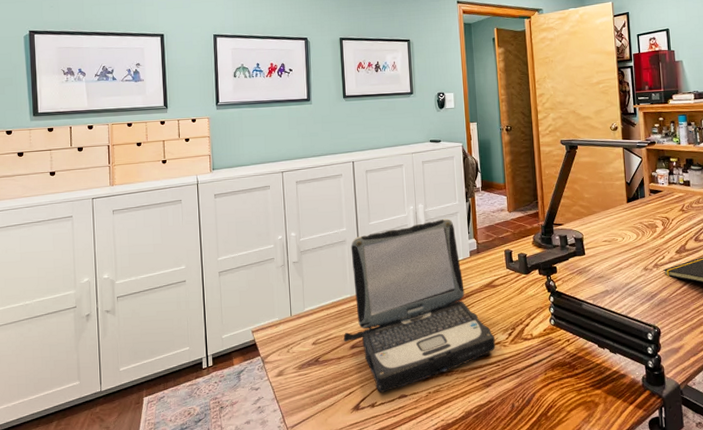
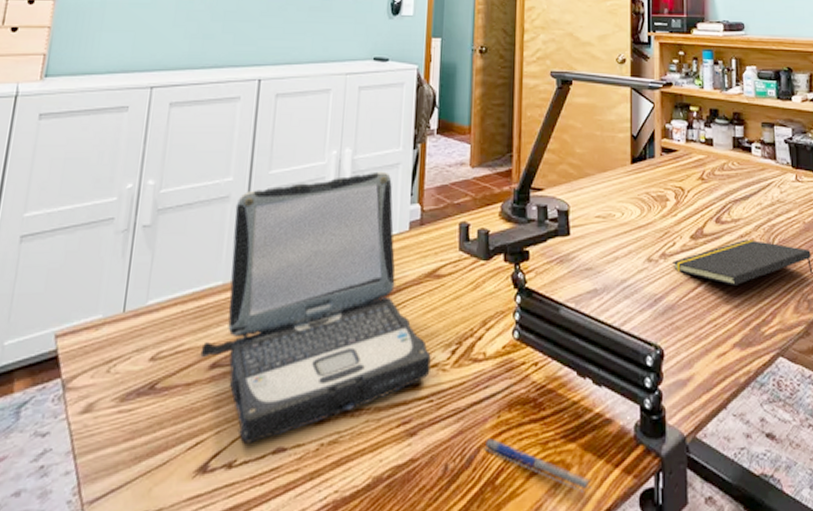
pen: none [537,388,614,420] -> present [484,438,592,492]

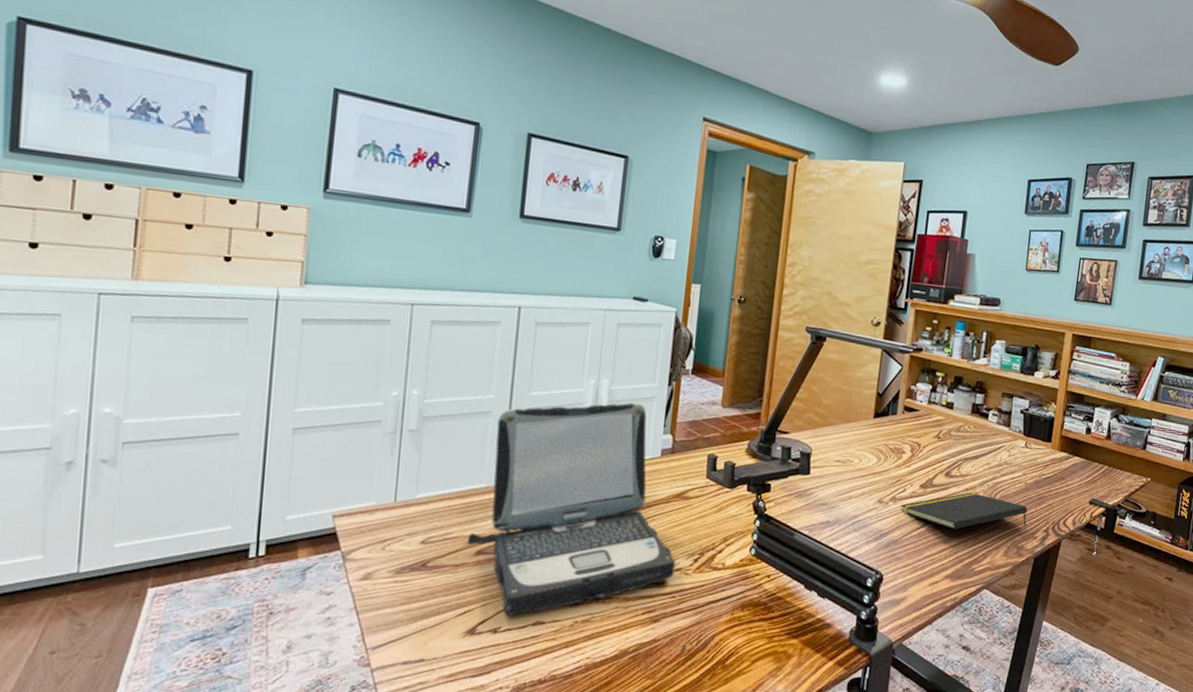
pen: present [484,438,592,492] -> none [718,630,808,676]

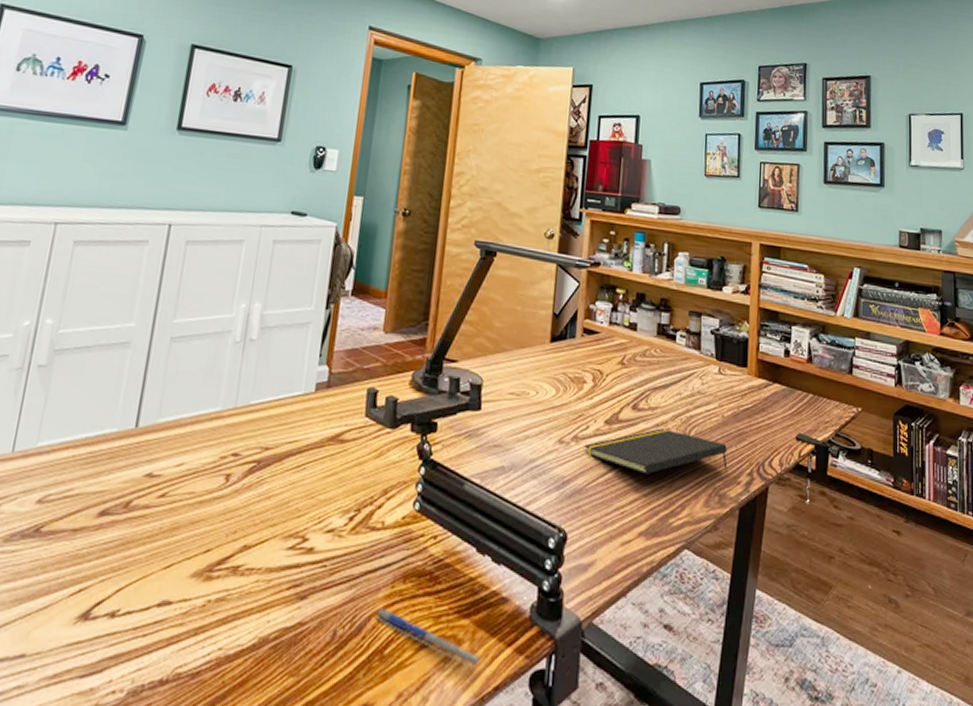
laptop: present [467,402,676,616] -> none [89,329,328,594]
pen: none [718,630,808,676] -> present [375,608,482,669]

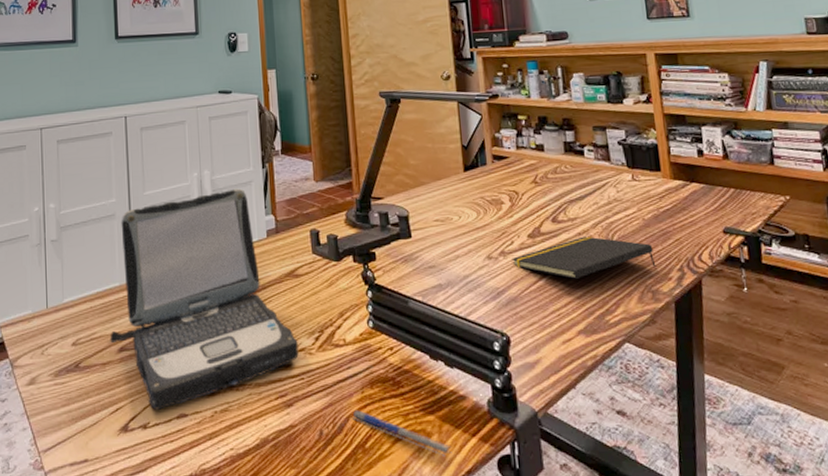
laptop: none [89,329,328,594] -> present [110,188,299,410]

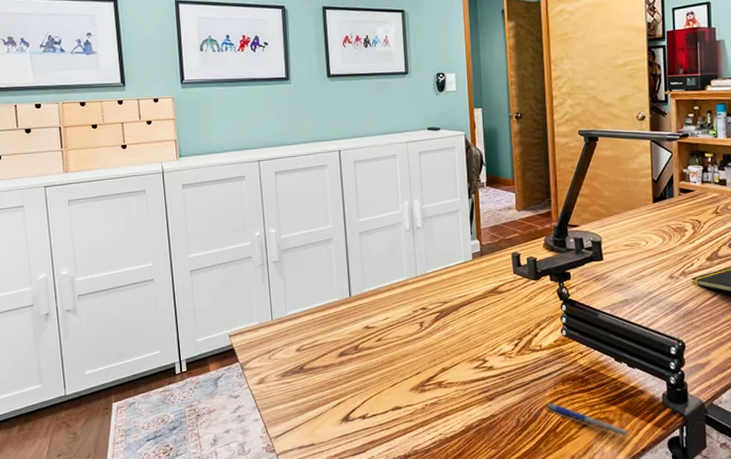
laptop: present [110,188,299,410] -> none [330,216,500,404]

